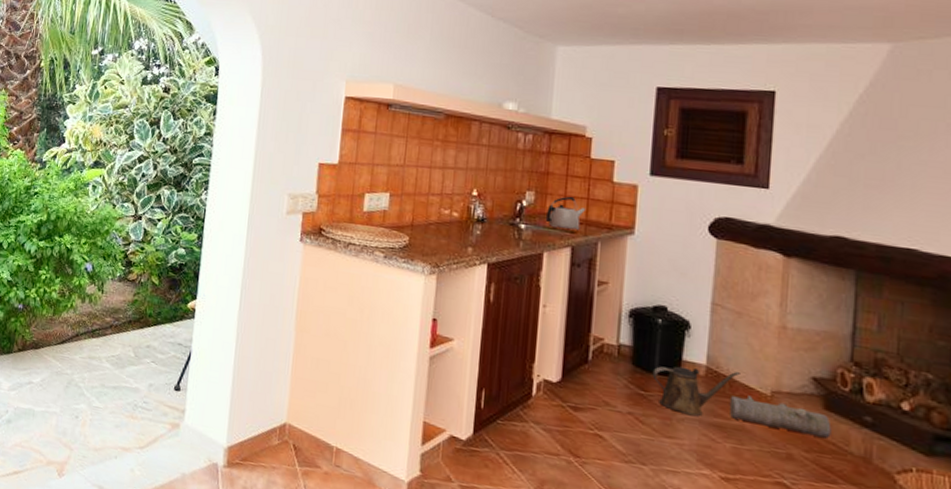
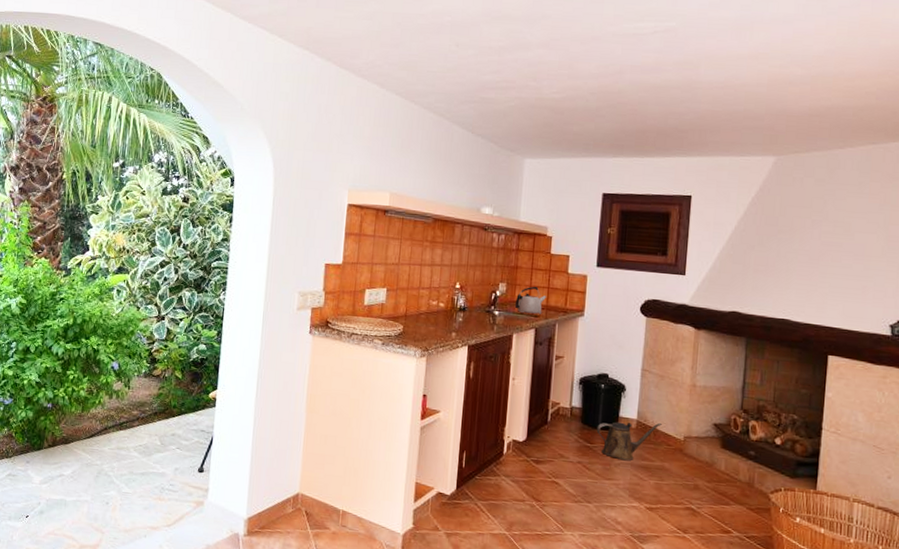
decorative log: present [729,395,832,439] -> none [653,441,726,471]

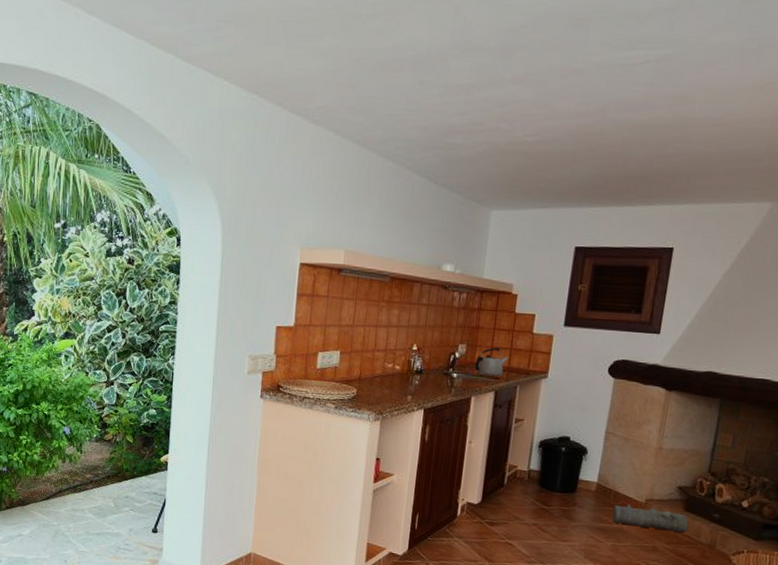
watering can: present [596,421,662,461] -> none [554,484,623,523]
decorative log: none [653,441,726,471] -> present [612,504,688,533]

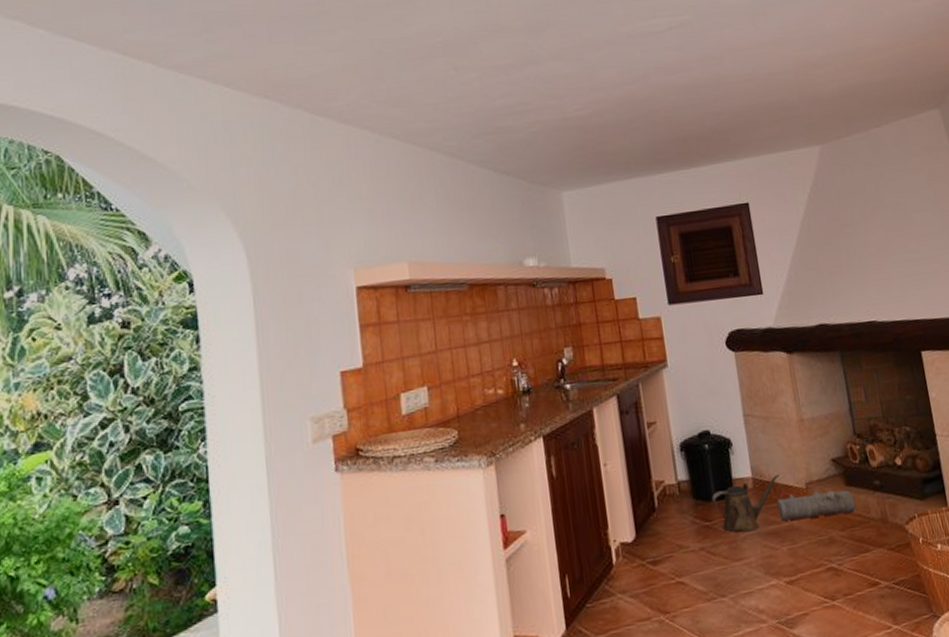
kettle: present [474,347,509,376] -> none [586,342,622,379]
watering can: none [554,484,623,523] -> present [711,473,779,532]

